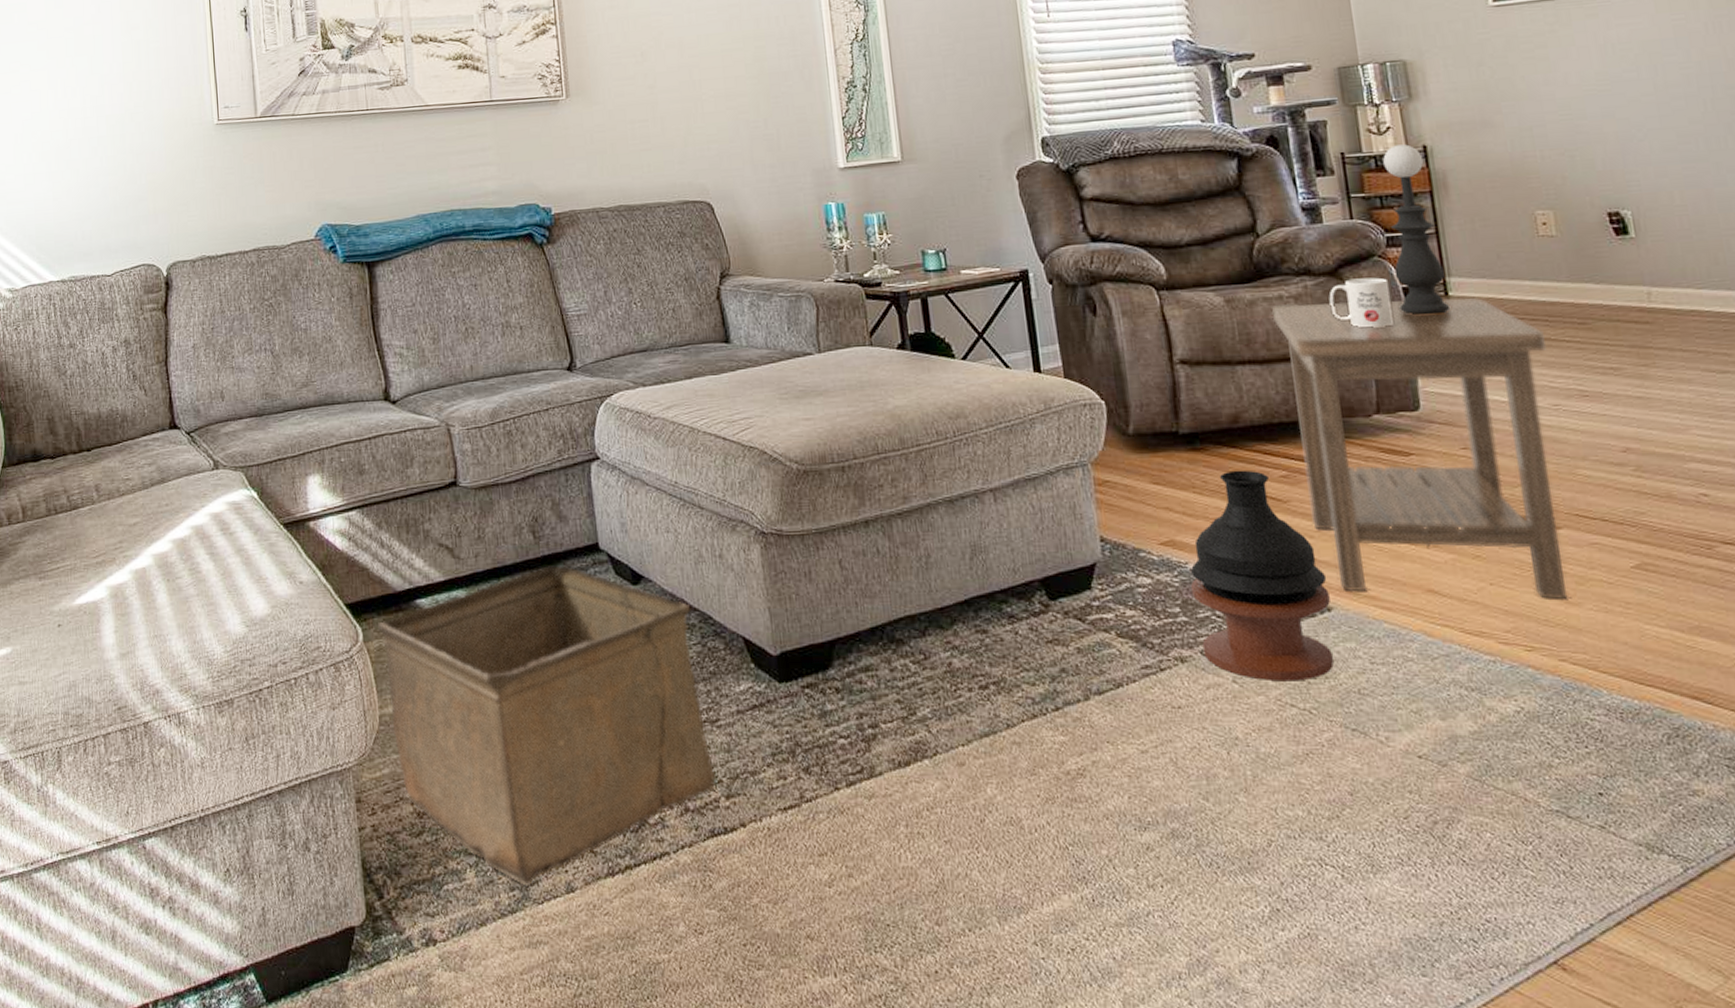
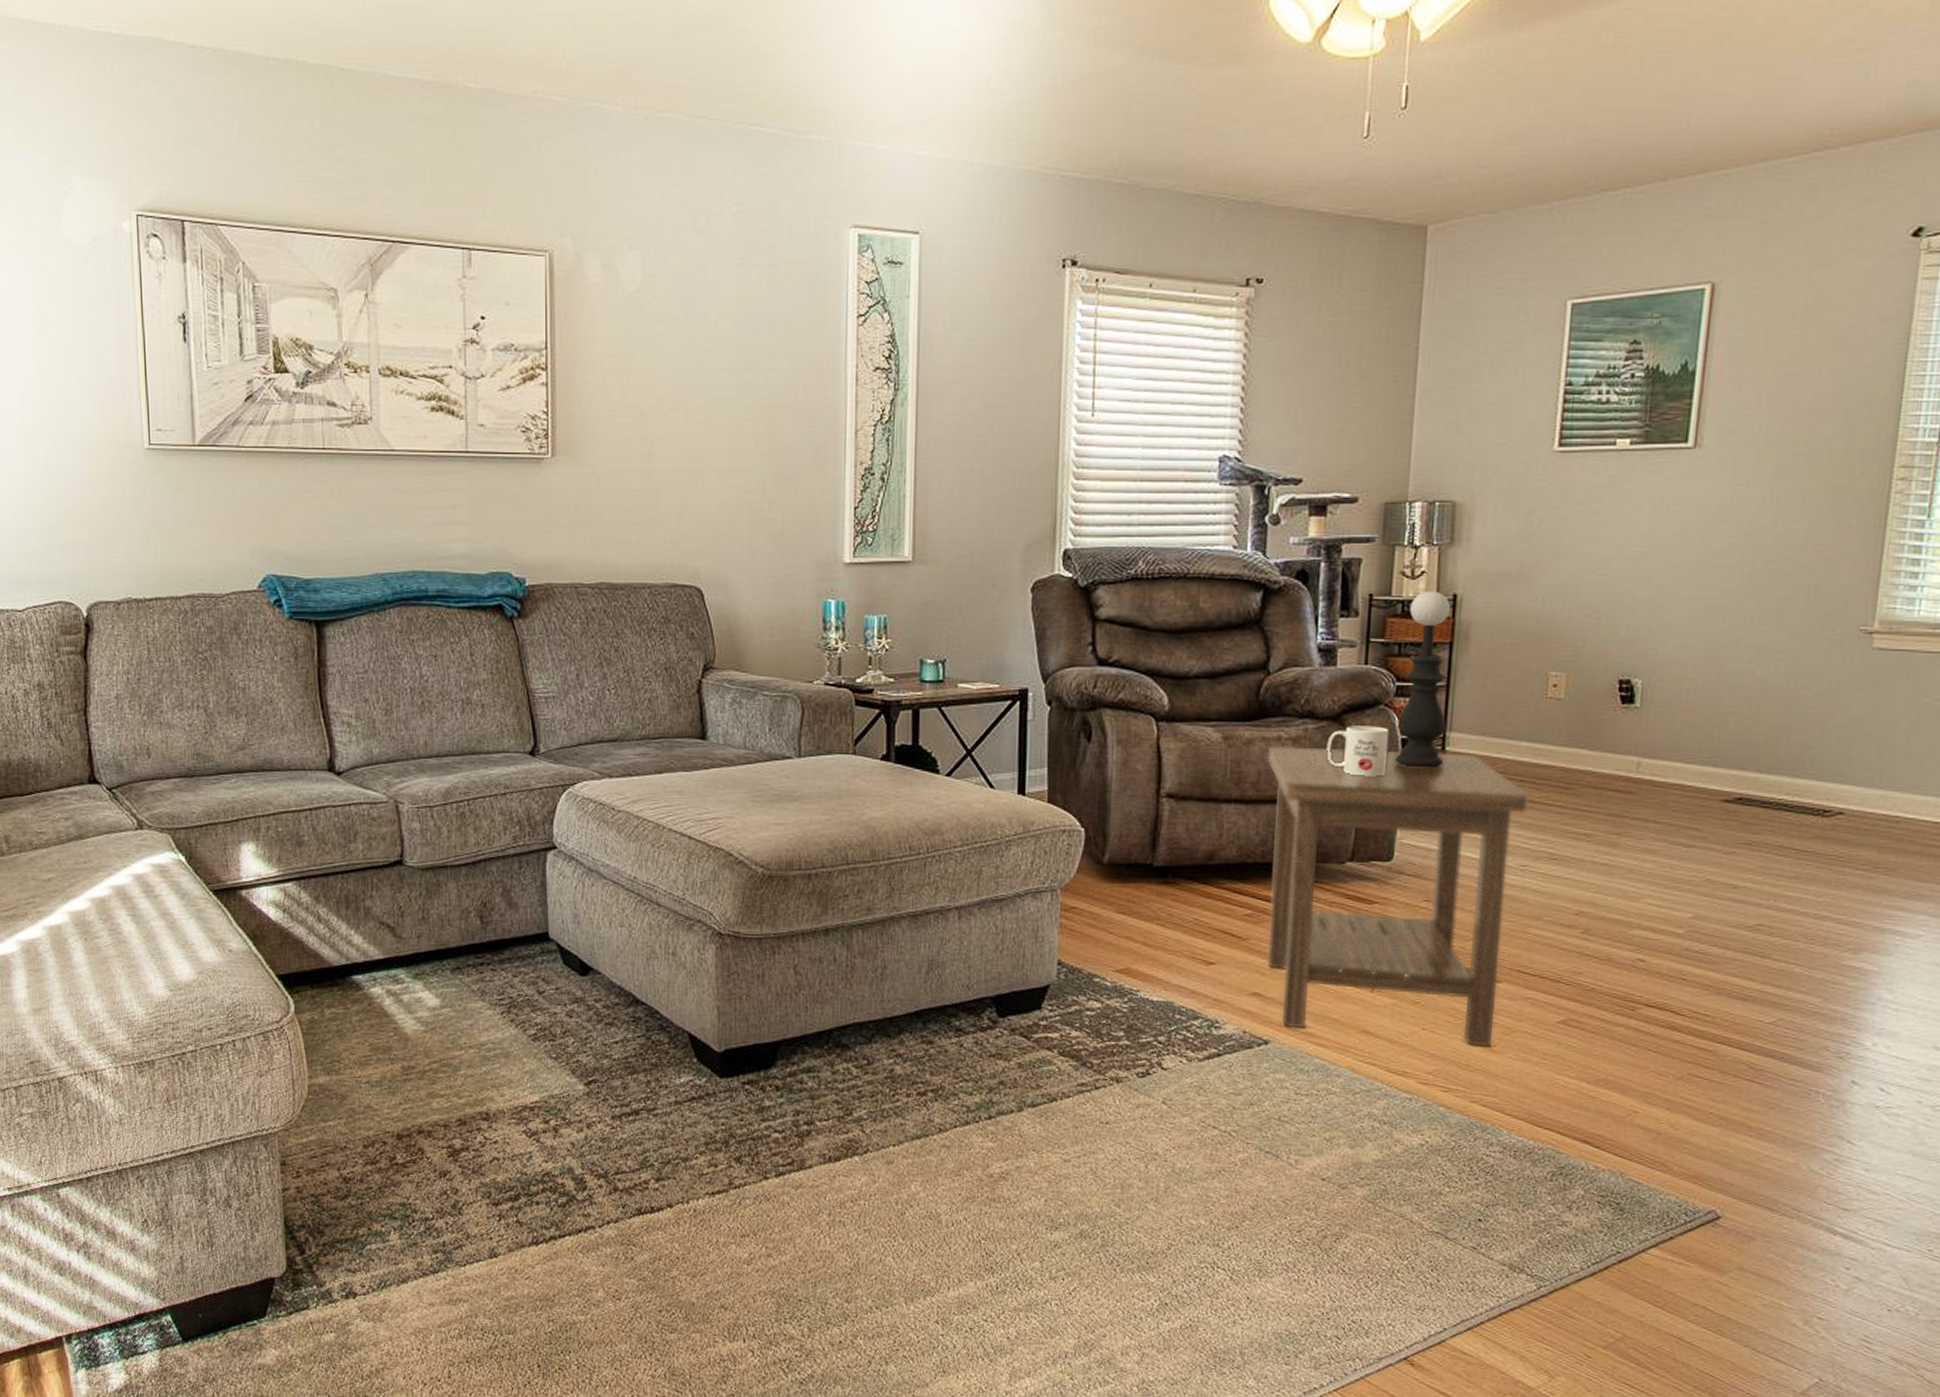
storage bin: present [378,565,716,885] -> none [311,951,648,1249]
vase: present [1190,470,1334,682] -> none [1137,905,1270,1106]

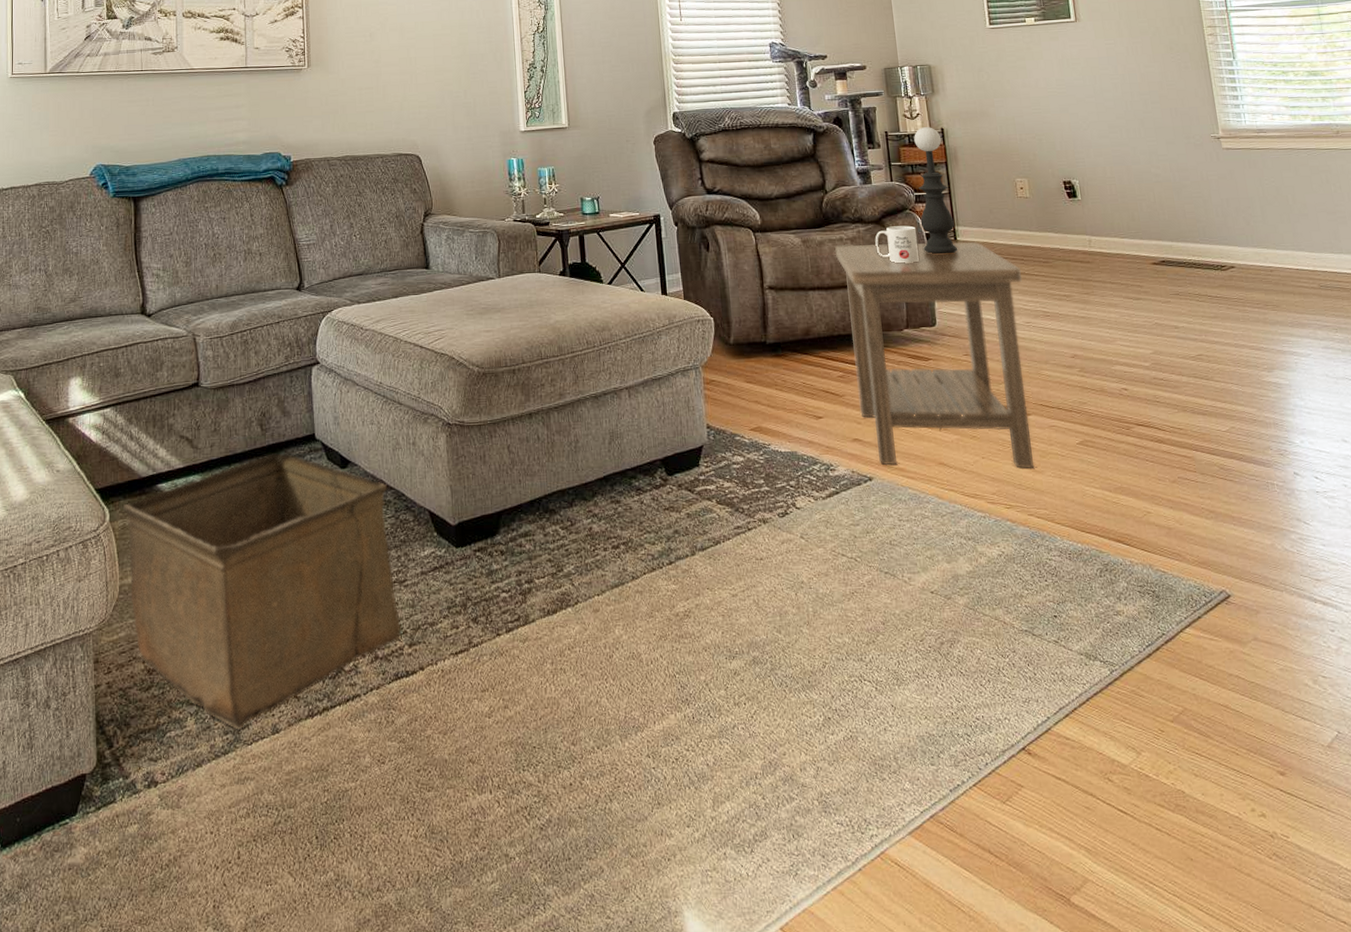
storage bin: none [311,951,648,1249] -> present [123,453,402,729]

